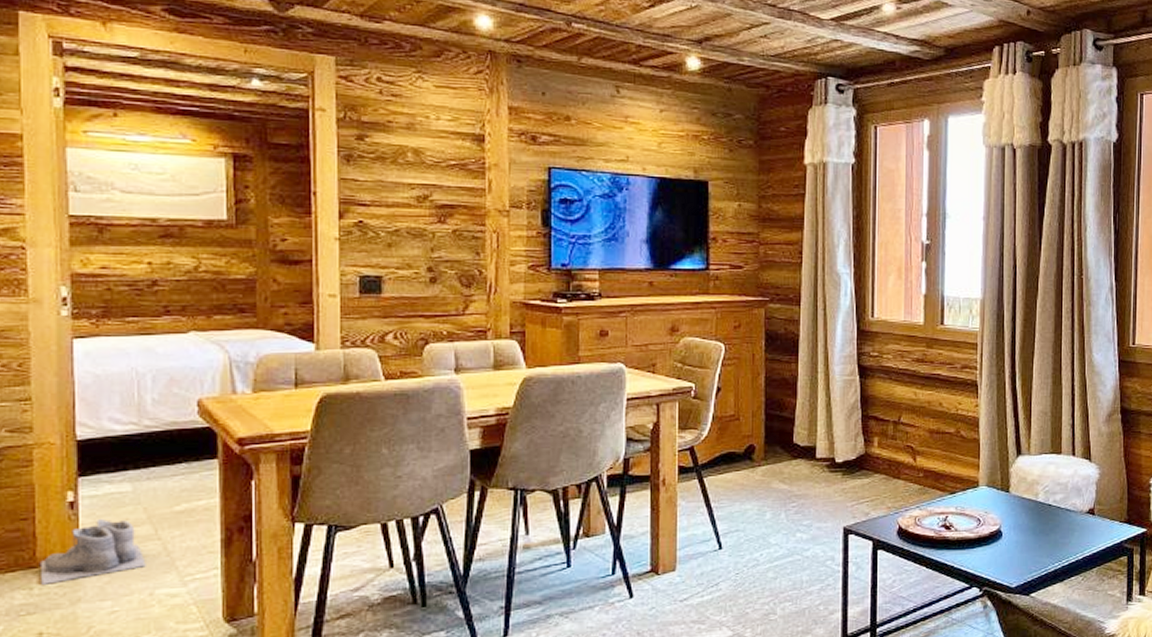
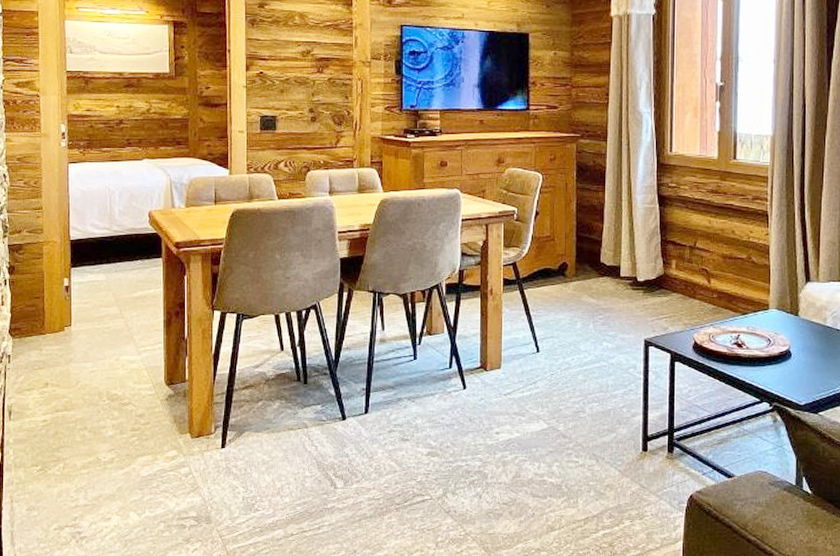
boots: present [39,518,146,585] -> none [46,299,114,347]

